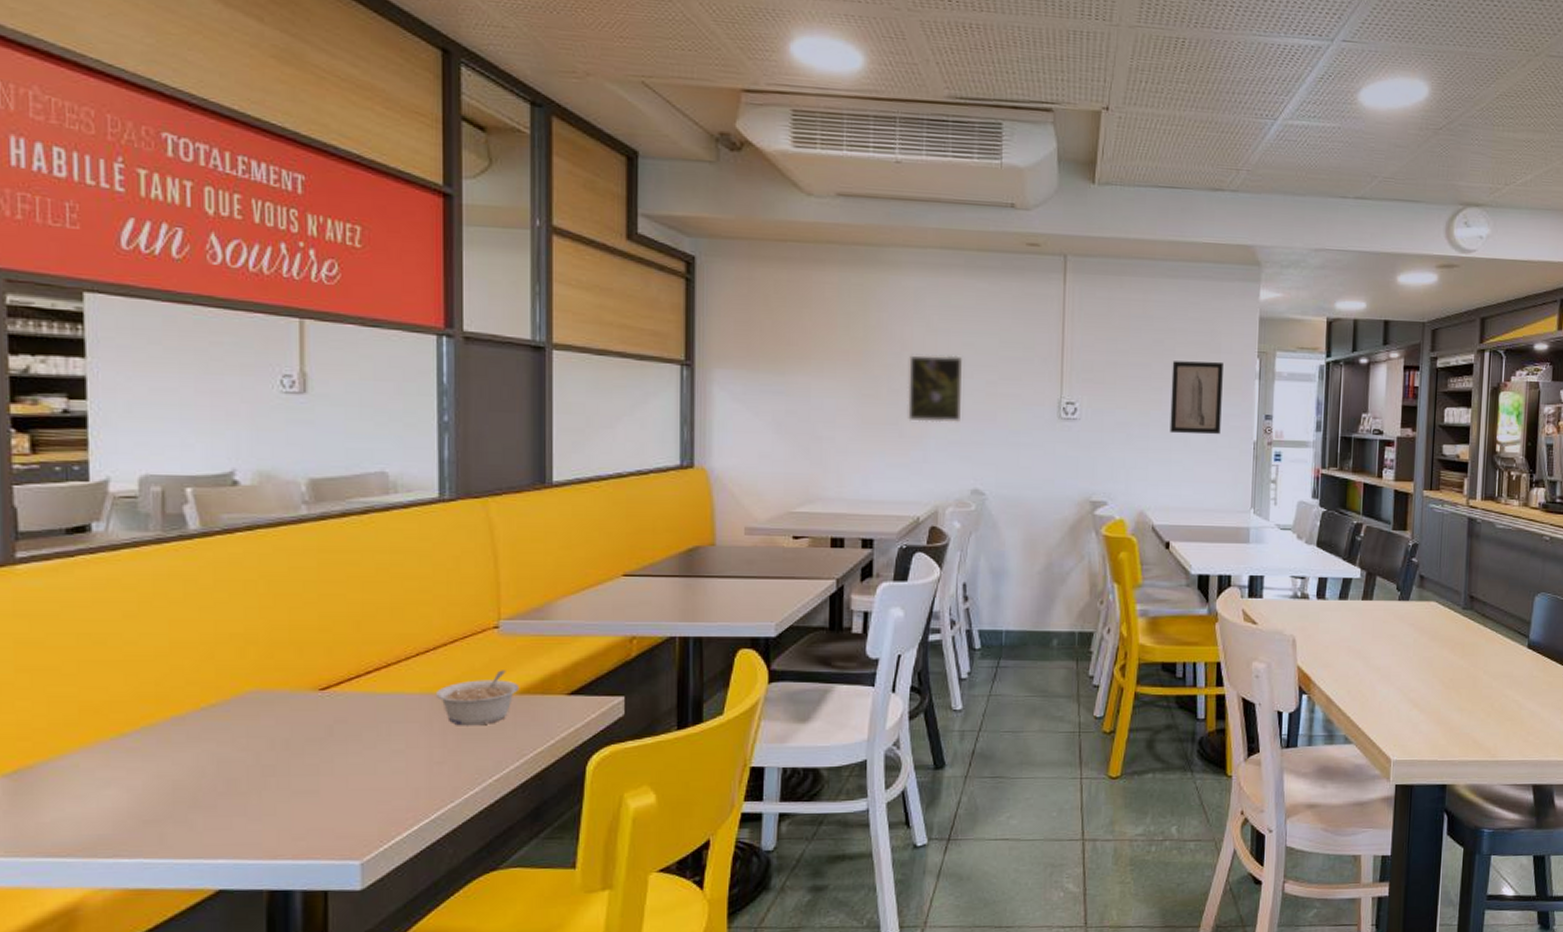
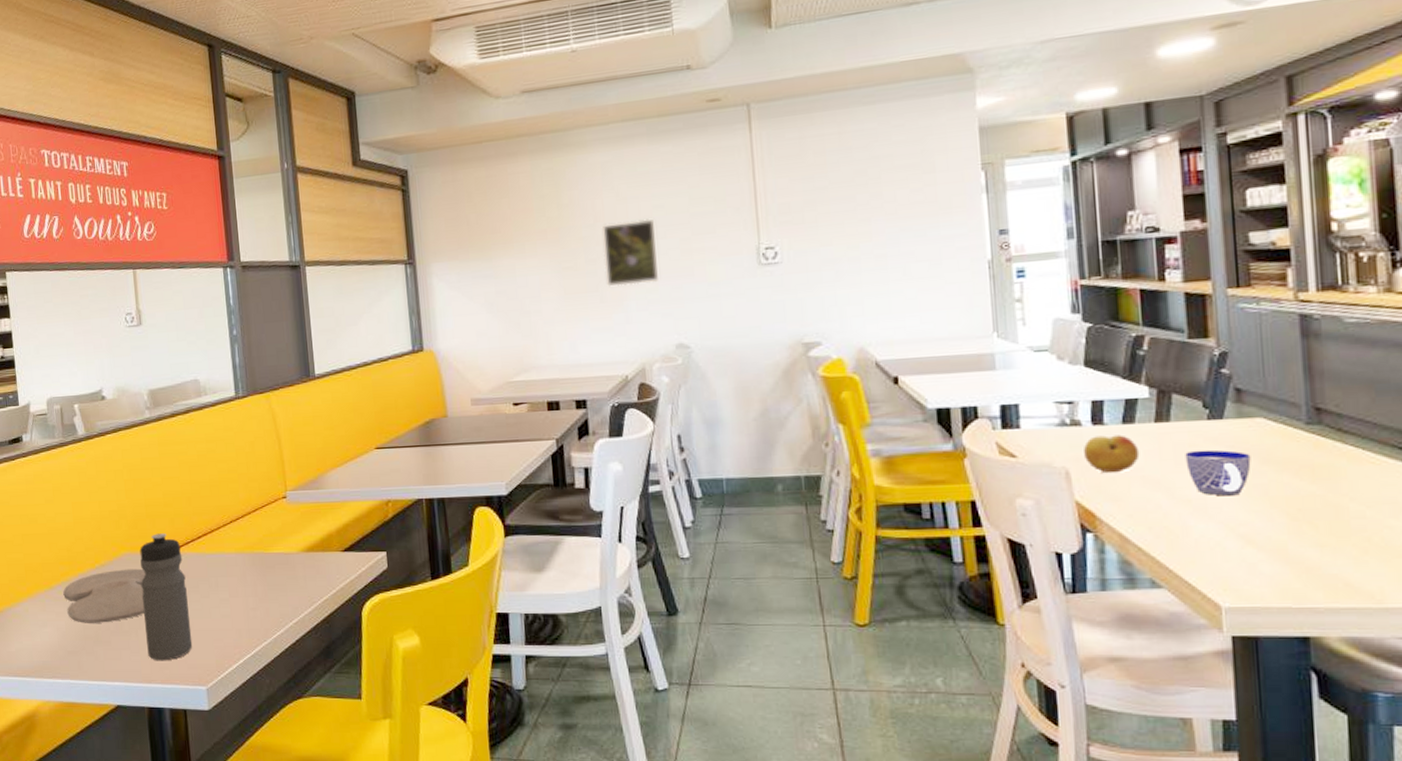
paint palette: none [142,710,281,783] -> present [63,568,145,623]
water bottle: none [272,666,345,831] -> present [139,533,193,661]
legume: present [435,670,520,726] -> none [246,532,306,579]
wall art: present [1170,361,1223,435] -> none [879,181,946,264]
fruit: none [1308,609,1349,643] -> present [1084,435,1140,474]
cup: none [1379,626,1424,666] -> present [1185,449,1251,496]

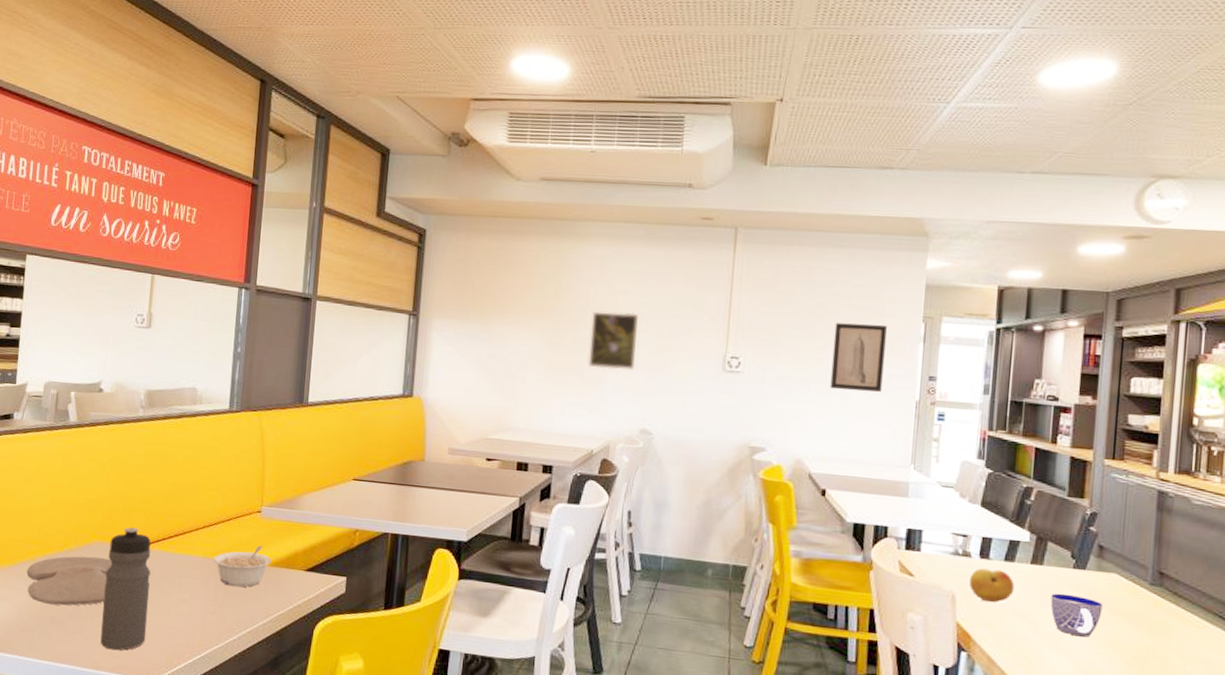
legume: none [246,532,306,579] -> present [213,545,272,587]
wall art: none [879,181,946,264] -> present [830,323,887,392]

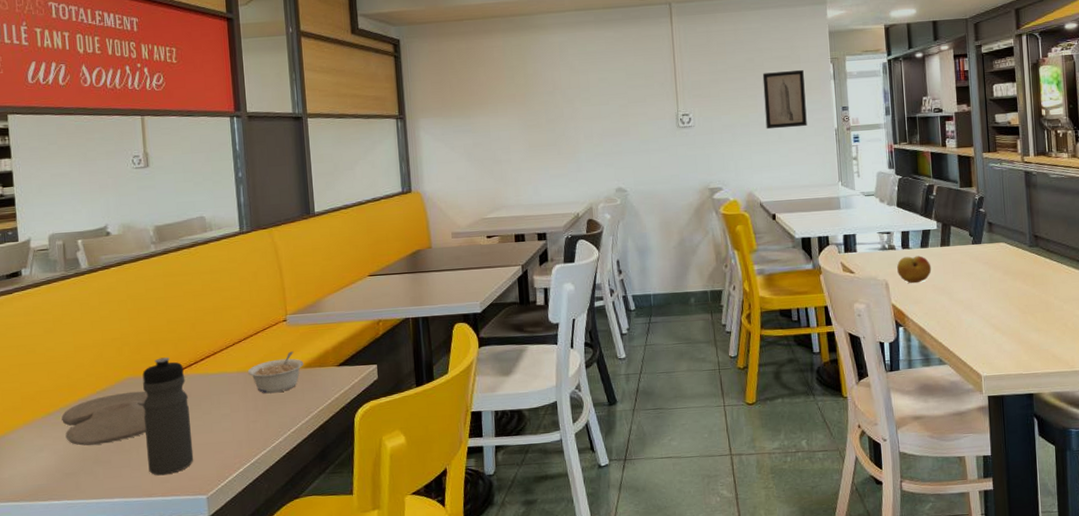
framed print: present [588,311,638,370] -> none [560,89,603,142]
cup: present [1050,593,1103,637] -> none [959,265,998,298]

